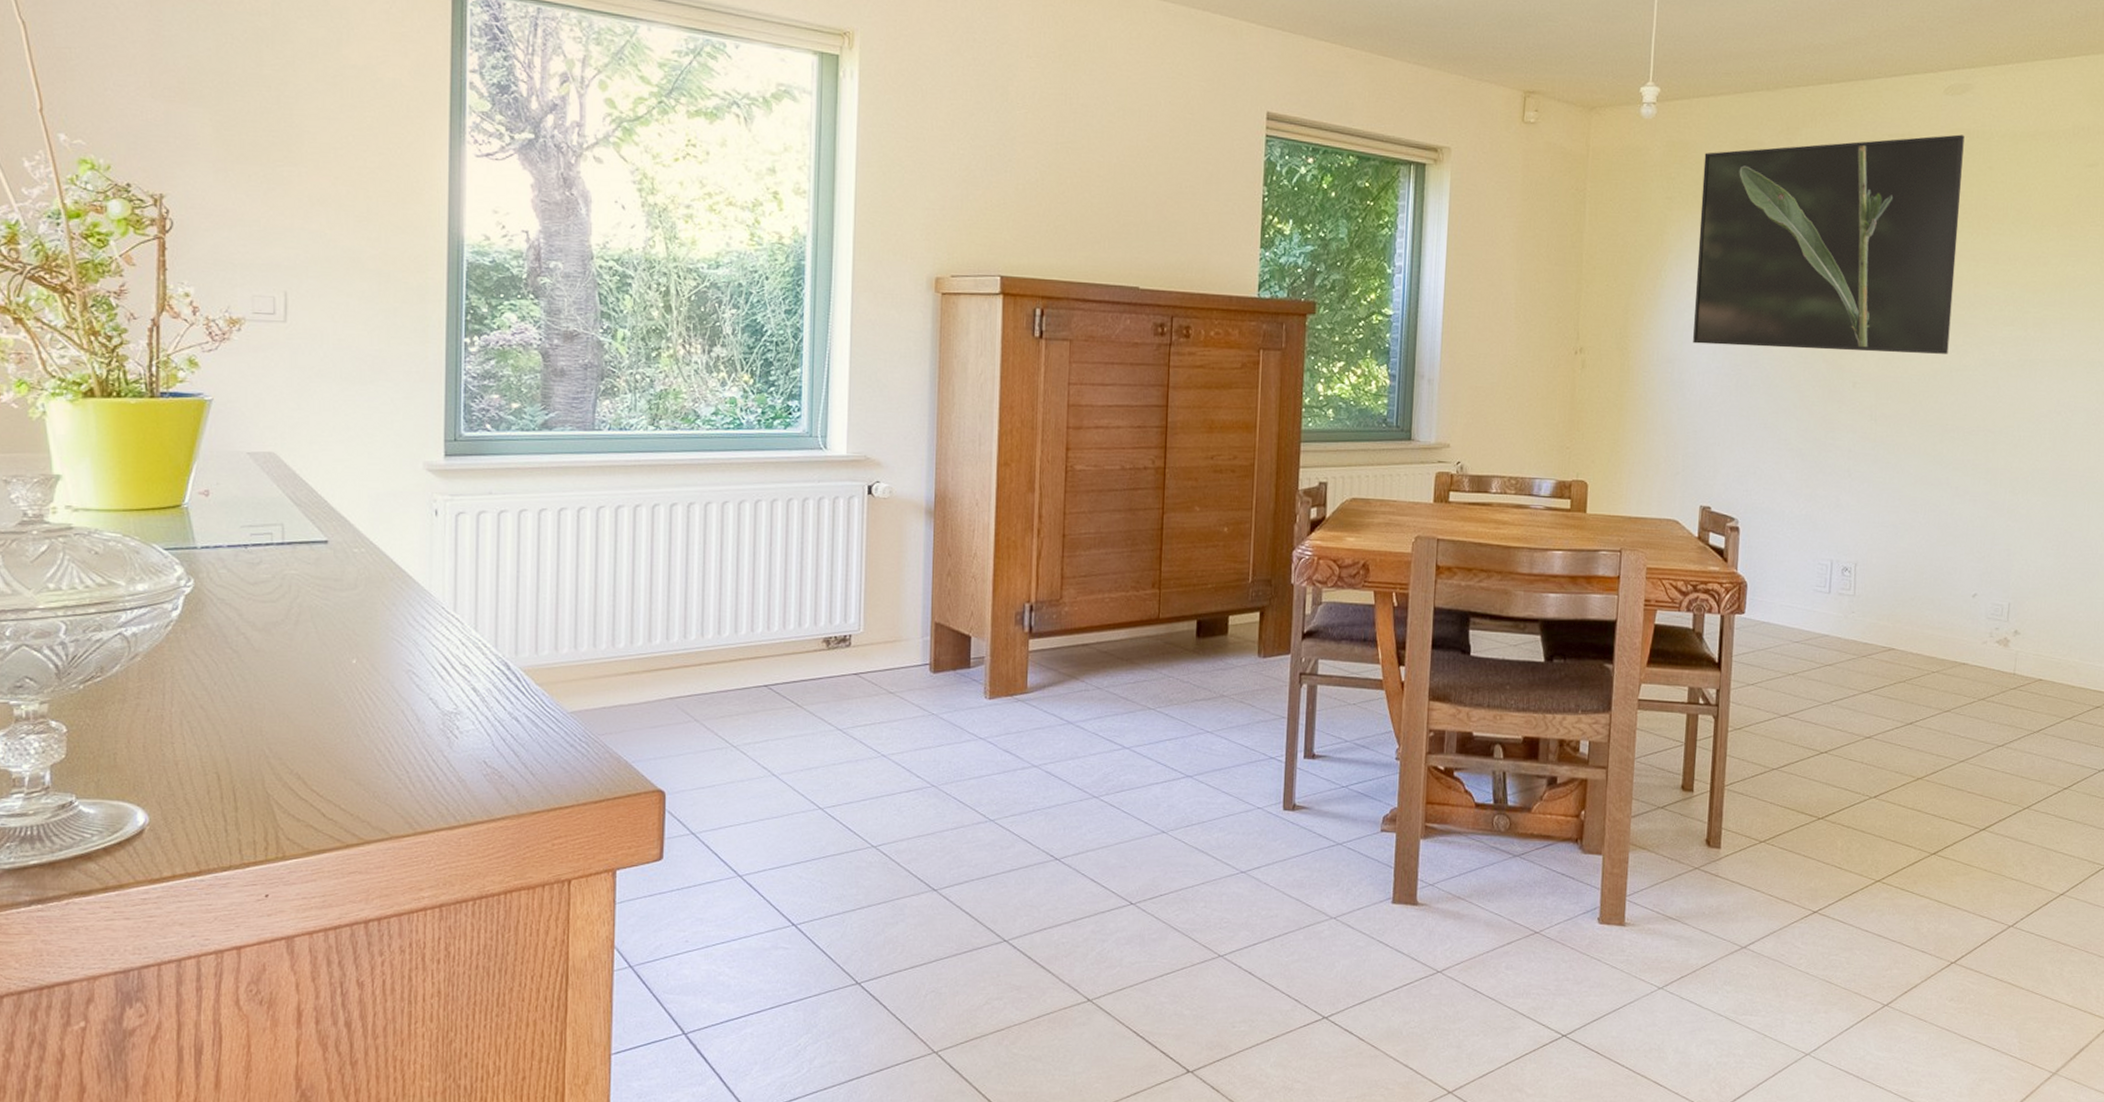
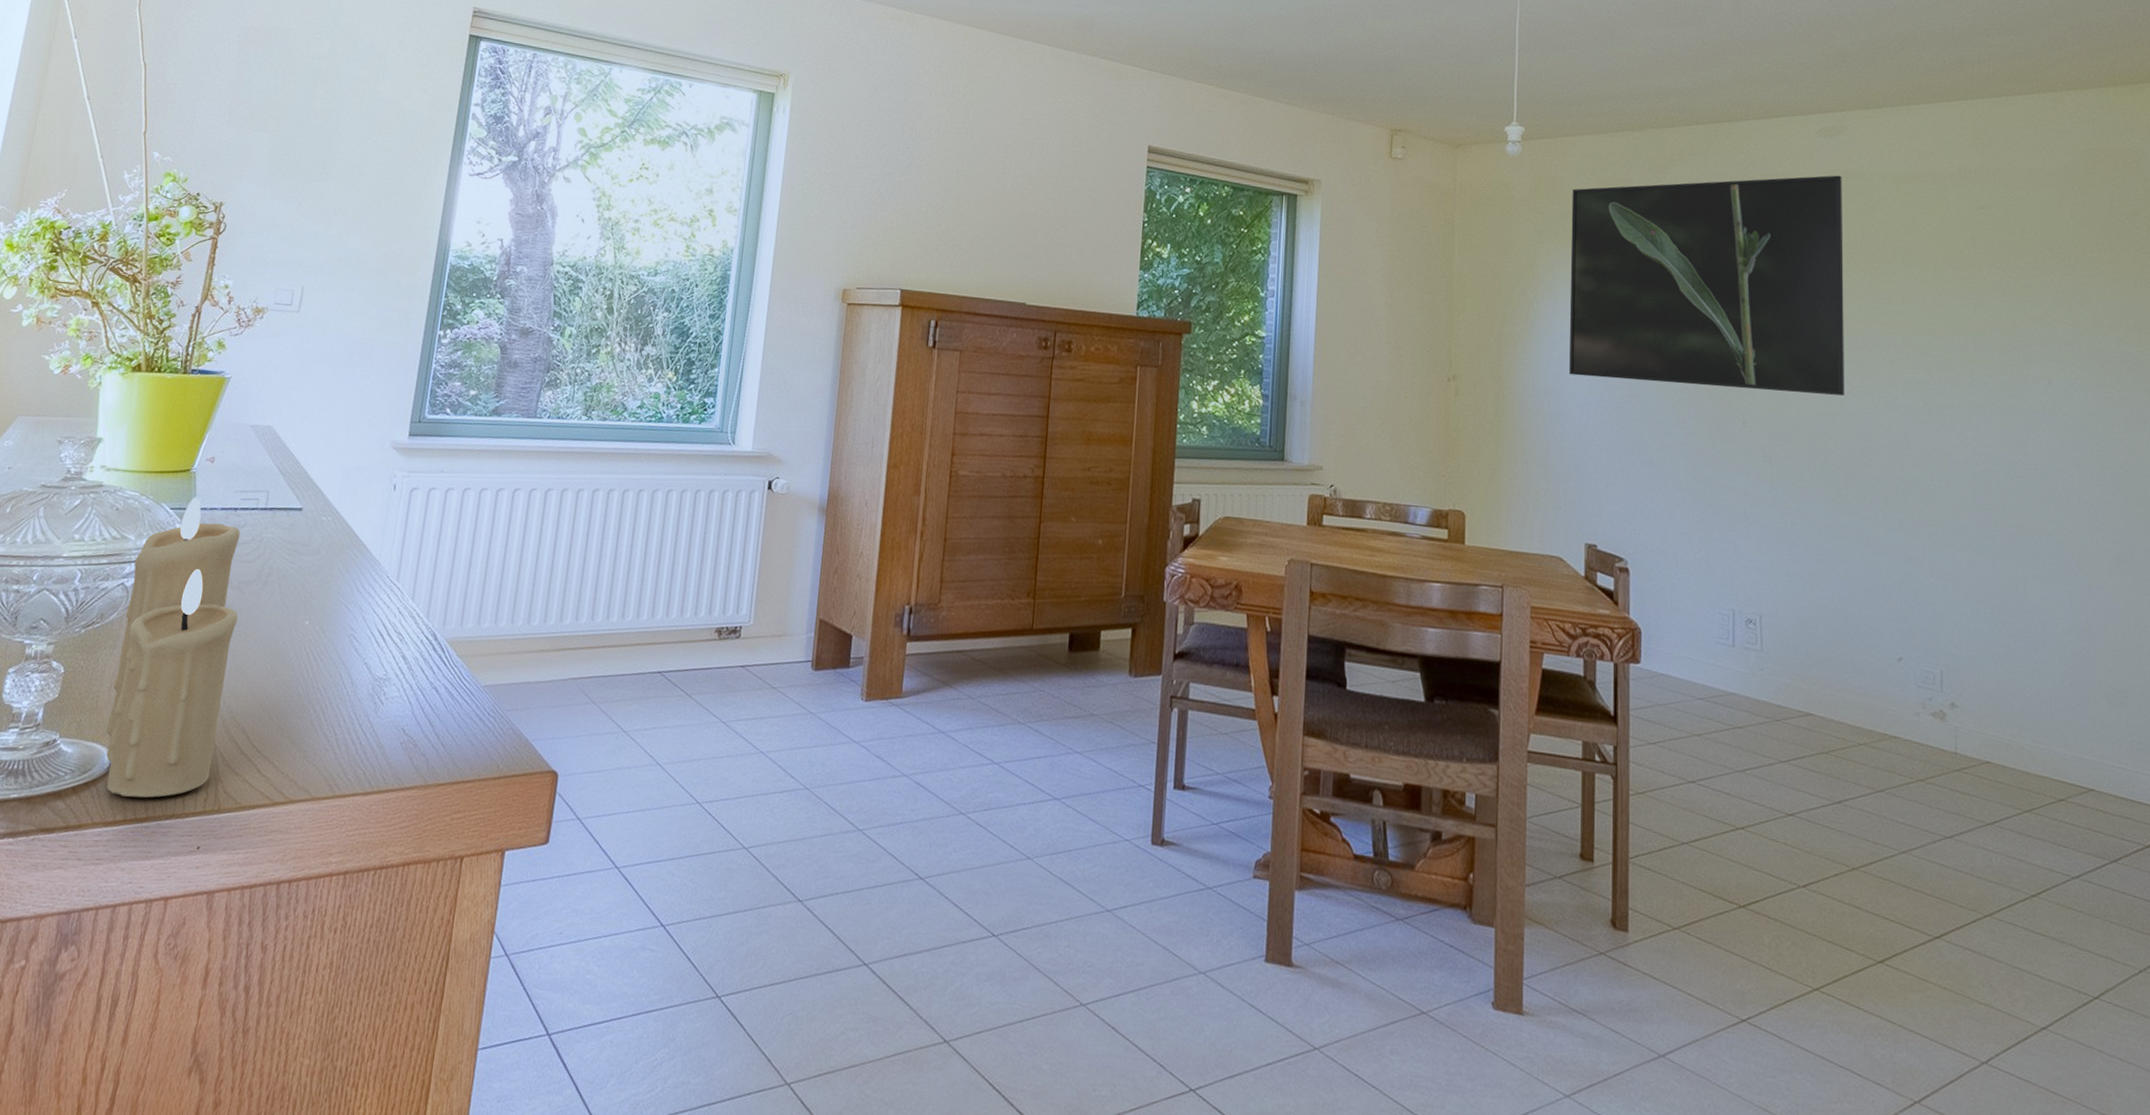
candle: none [131,534,271,853] -> present [105,497,241,798]

